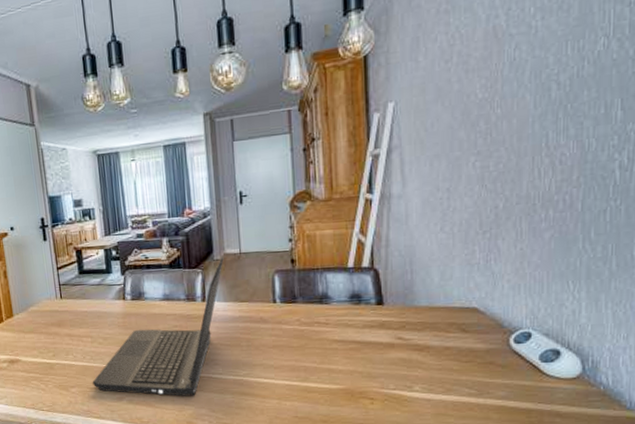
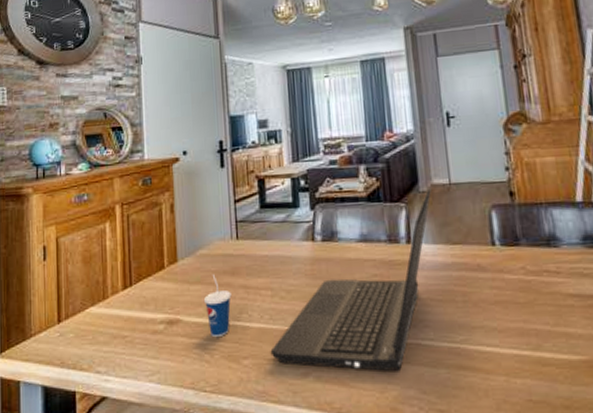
cup: none [37,326,59,372] -> present [204,274,232,337]

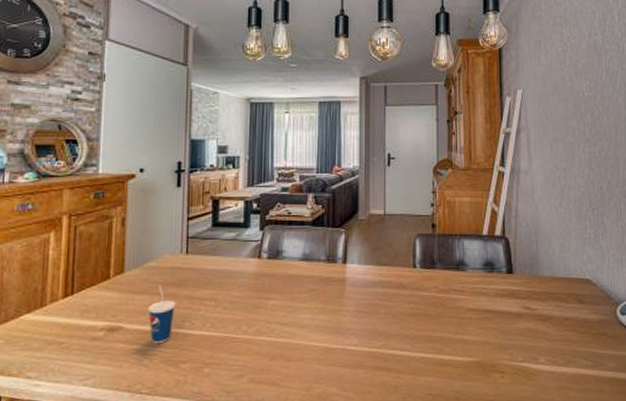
laptop computer: present [270,186,431,371] -> none [209,216,368,372]

